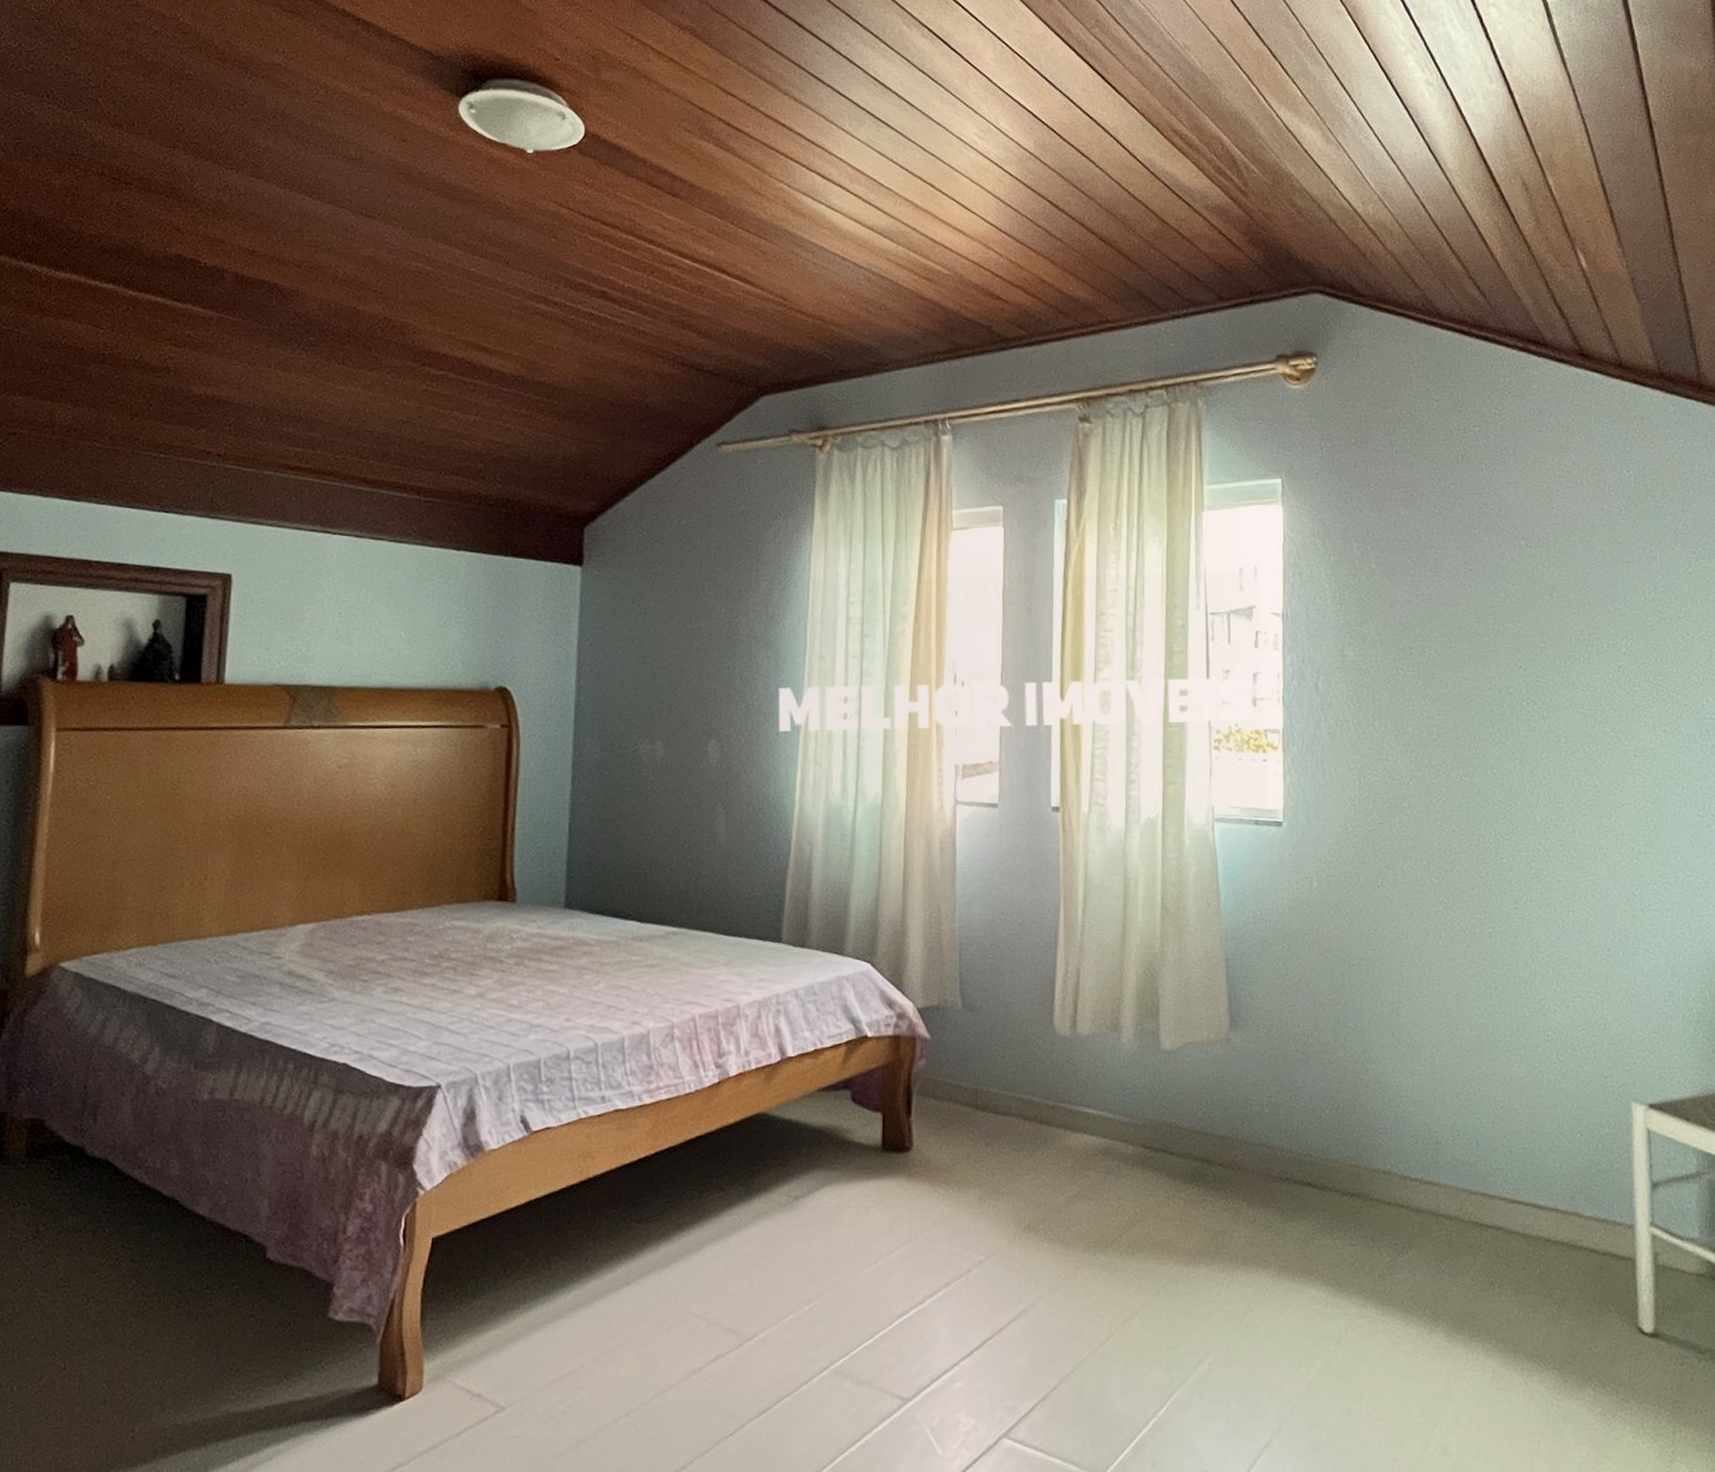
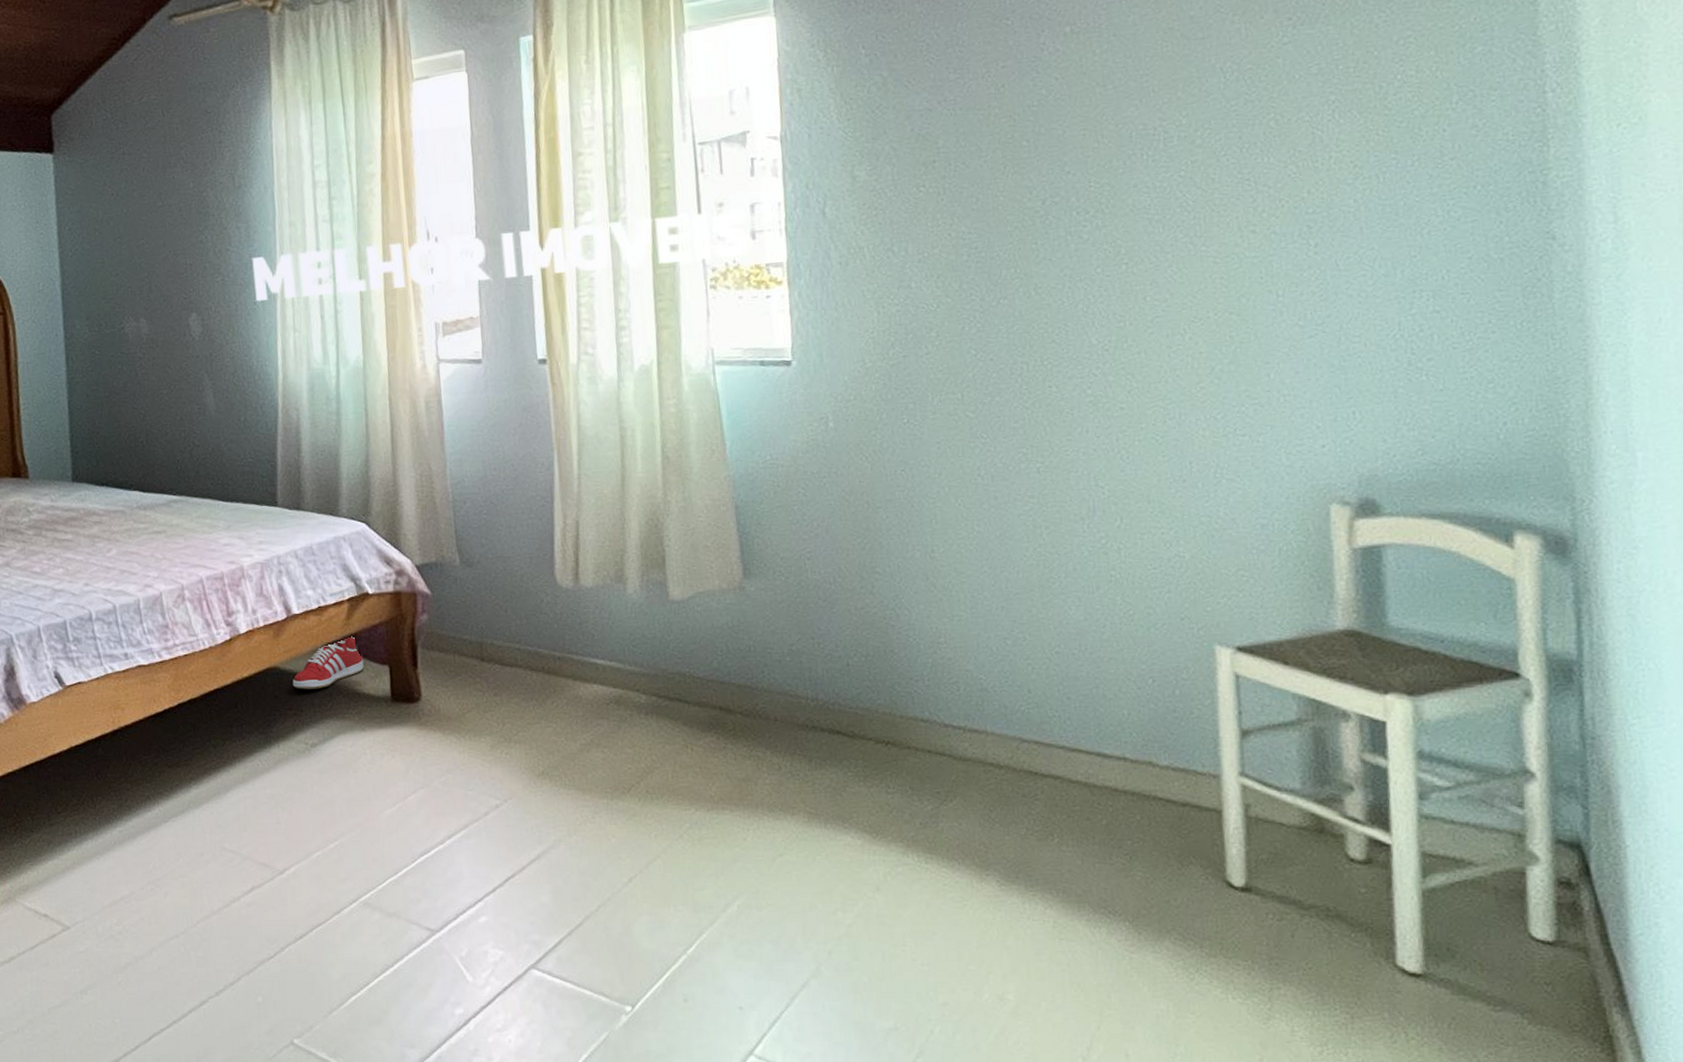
sneaker: none [780,1081,856,1138] -> present [292,636,364,690]

